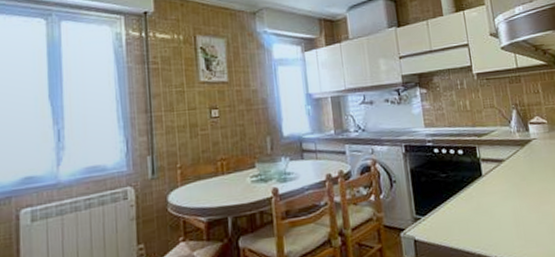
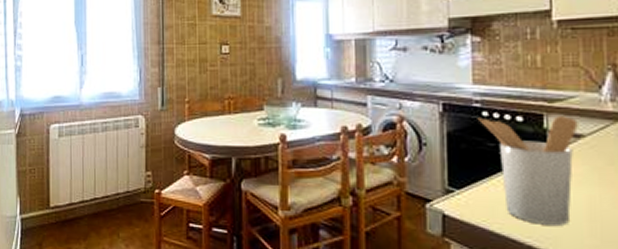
utensil holder: none [431,146,503,236] -> present [477,116,578,225]

